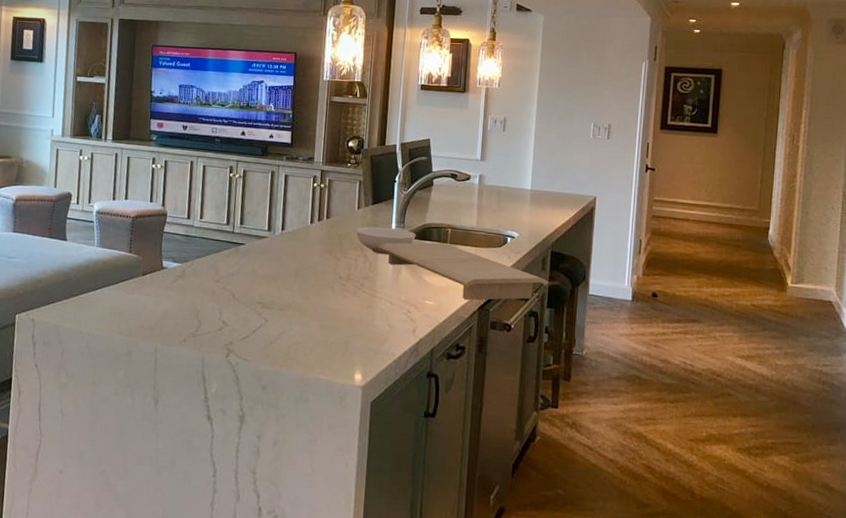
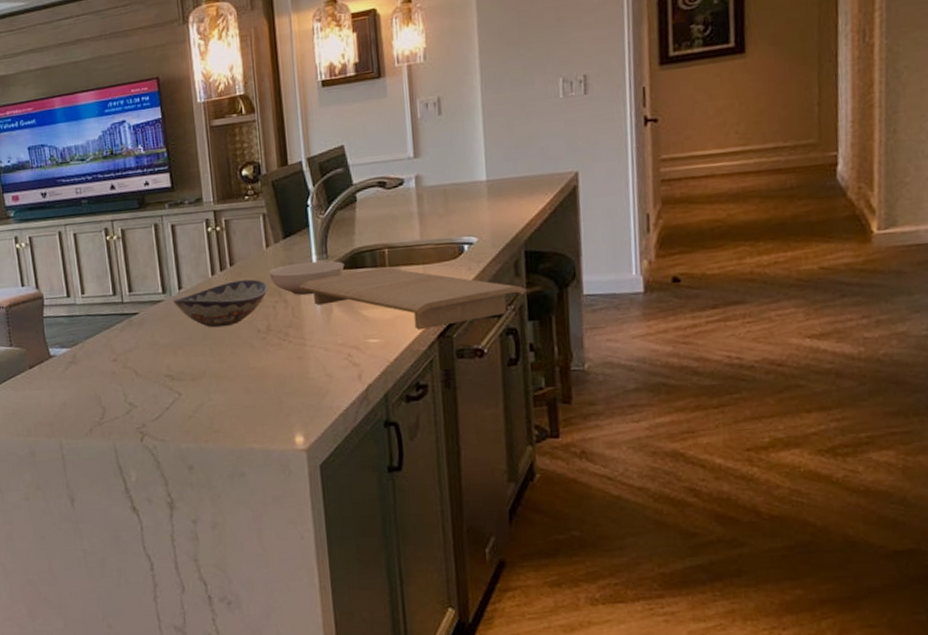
decorative bowl: none [275,231,354,269] -> present [173,279,268,328]

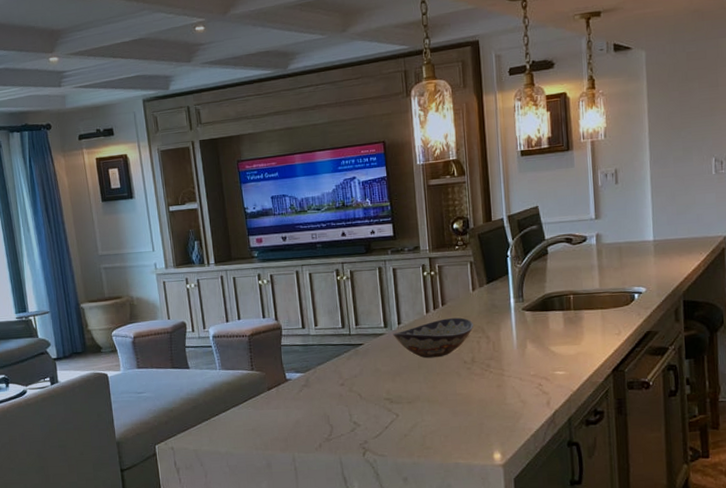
bowl: present [268,260,345,296] -> none [473,303,537,333]
cutting board: present [299,266,526,330] -> none [499,310,684,365]

